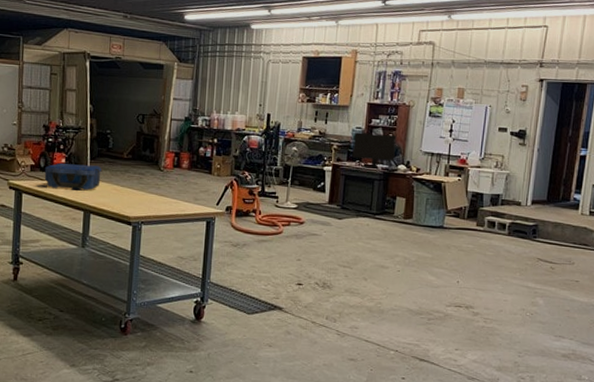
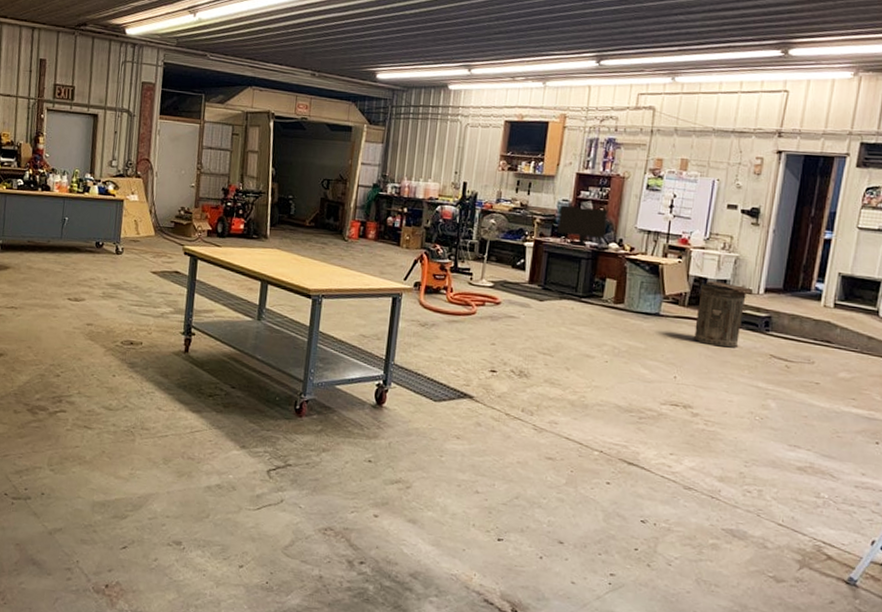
toolbox: present [44,162,101,191] -> none [221,228,282,260]
trash can: none [472,196,520,254] -> present [693,281,751,348]

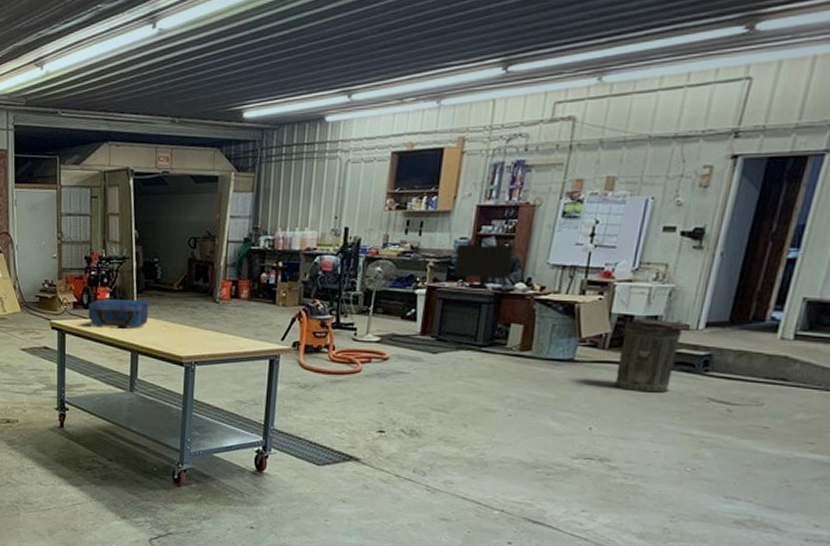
toolbox: none [221,228,282,260] -> present [88,298,149,329]

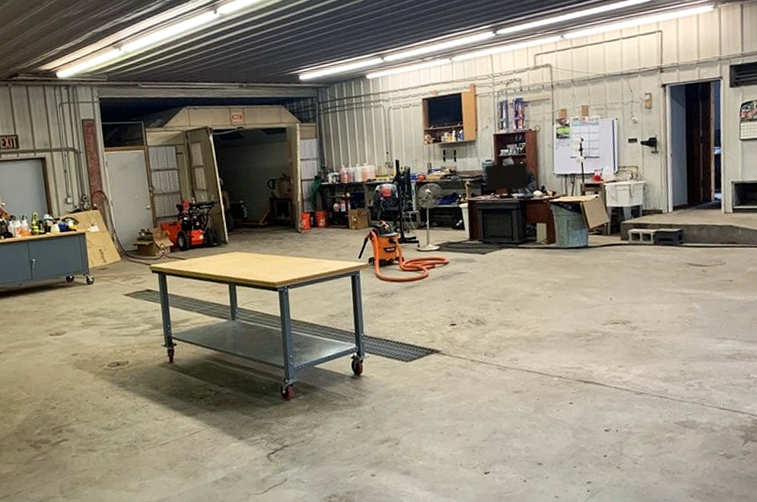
toolbox: present [88,298,149,329] -> none [184,237,241,267]
trash can: present [613,318,688,393] -> none [618,208,662,266]

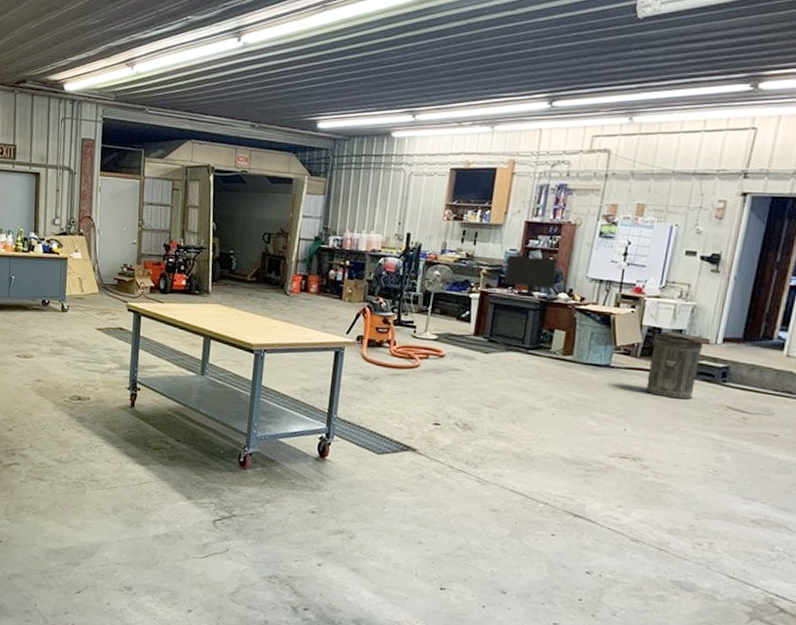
trash can: none [618,208,662,266] -> present [645,331,708,400]

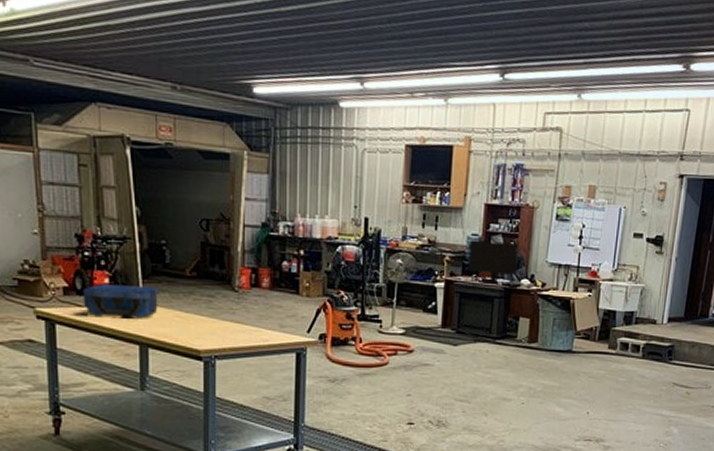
toolbox: none [163,284,223,315] -> present [82,283,158,319]
trash can: present [645,331,708,400] -> none [603,314,656,379]

